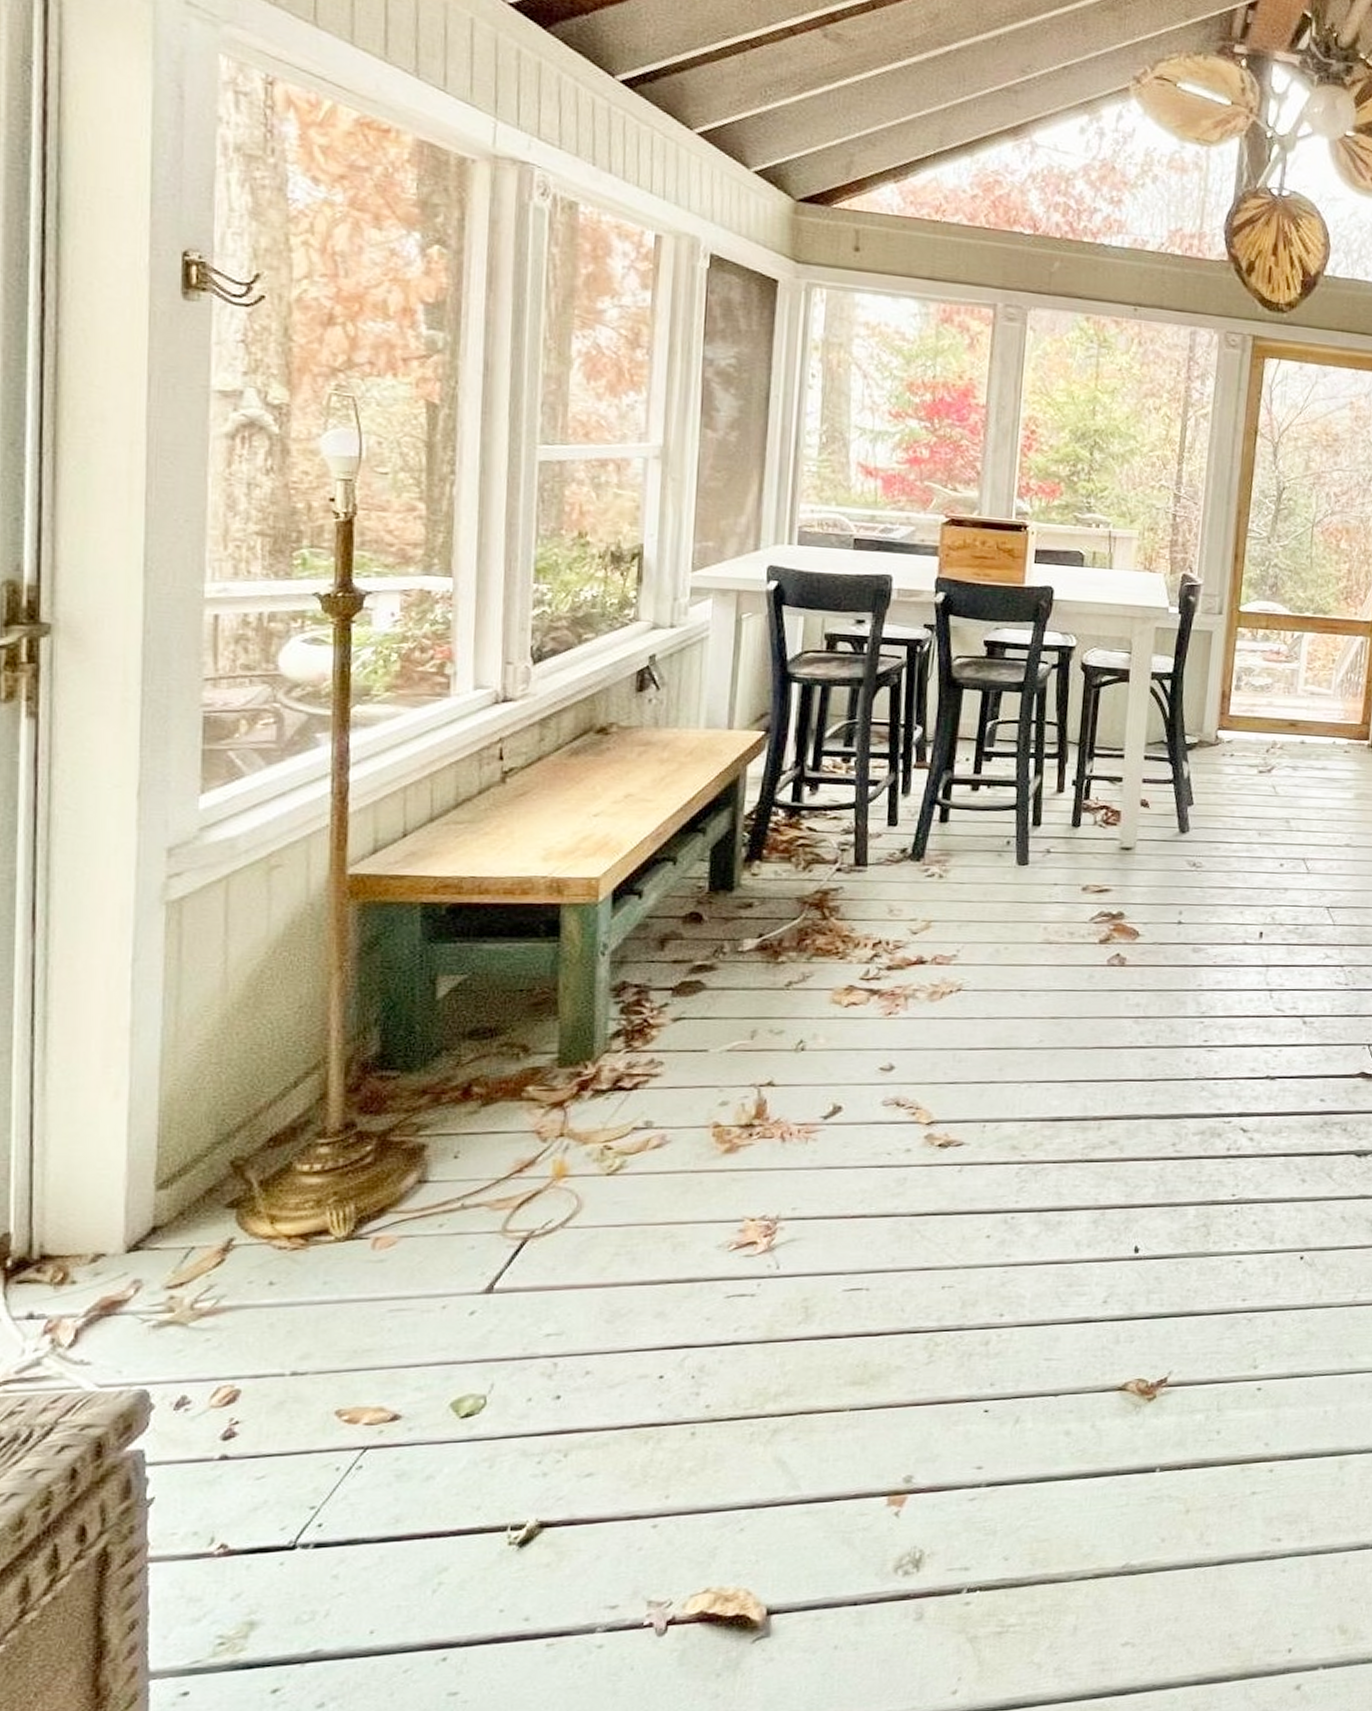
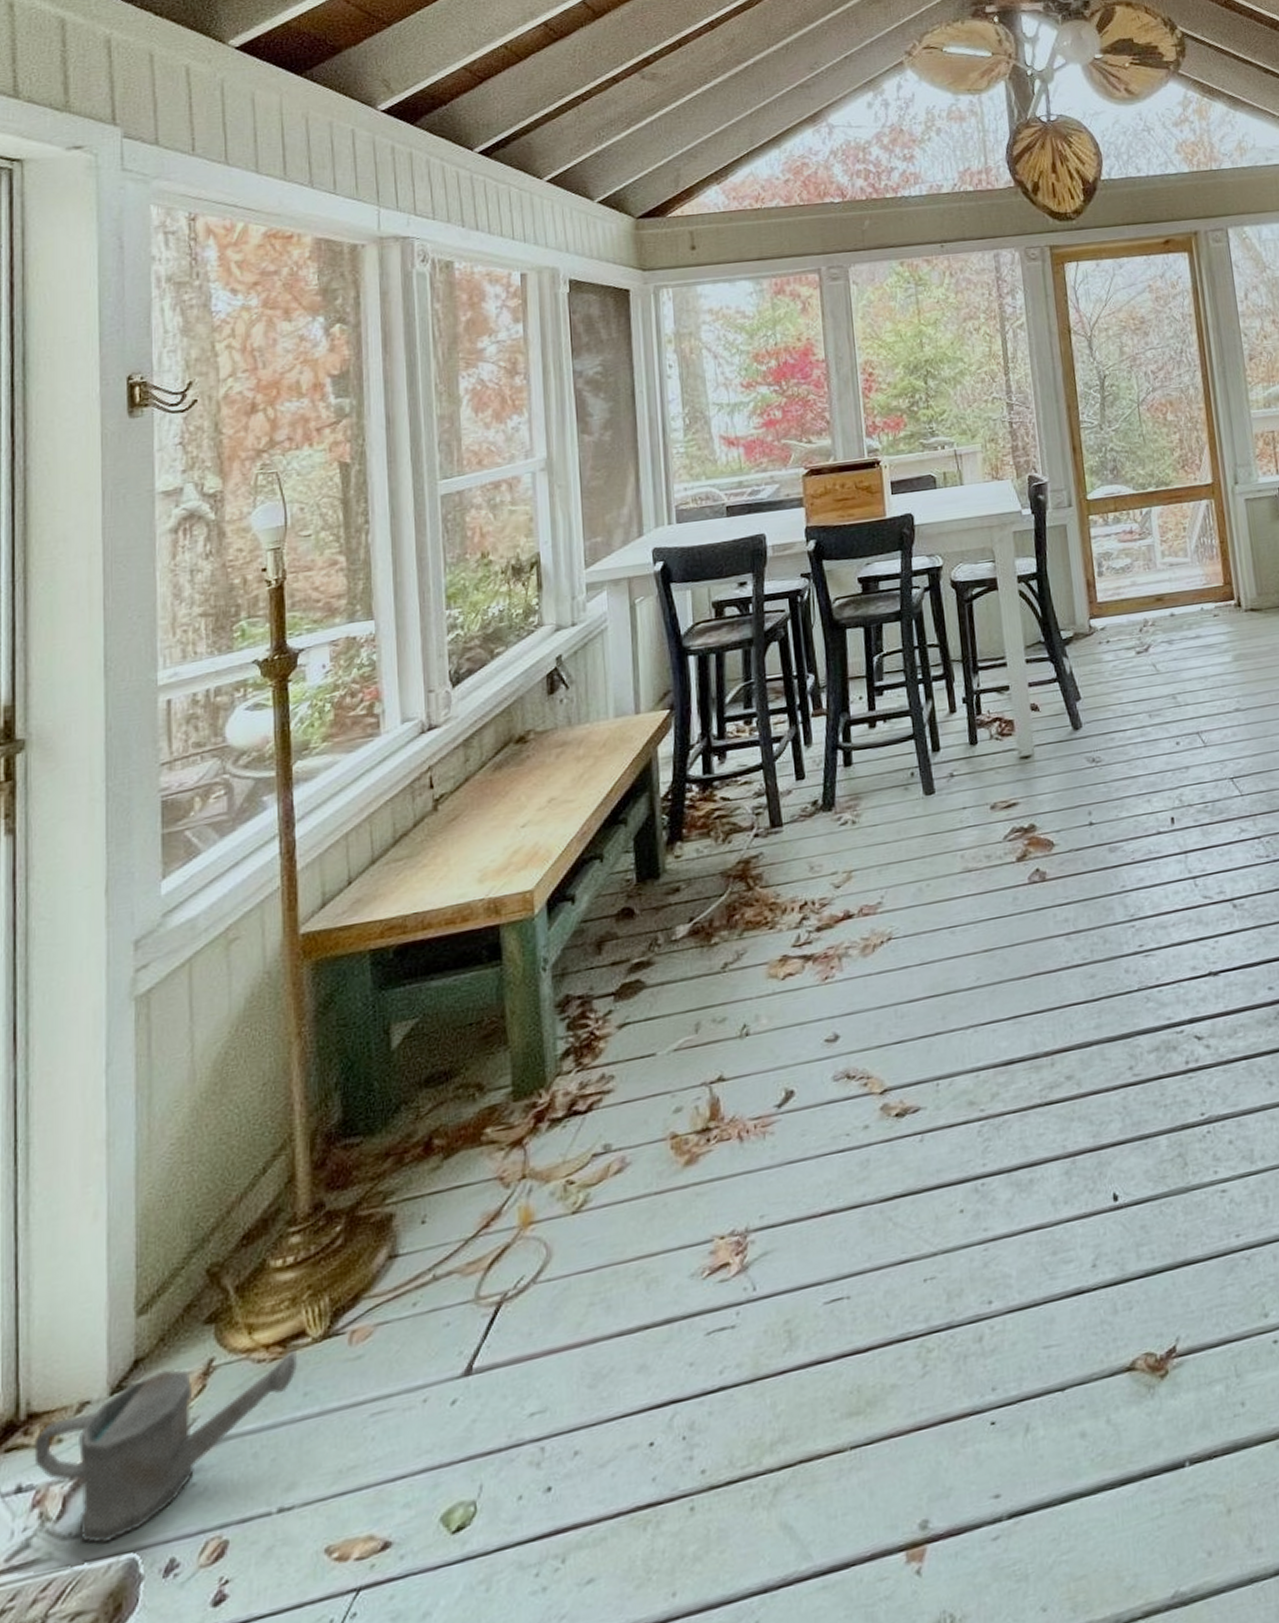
watering can: none [46,1240,320,1374] -> present [34,1349,298,1545]

